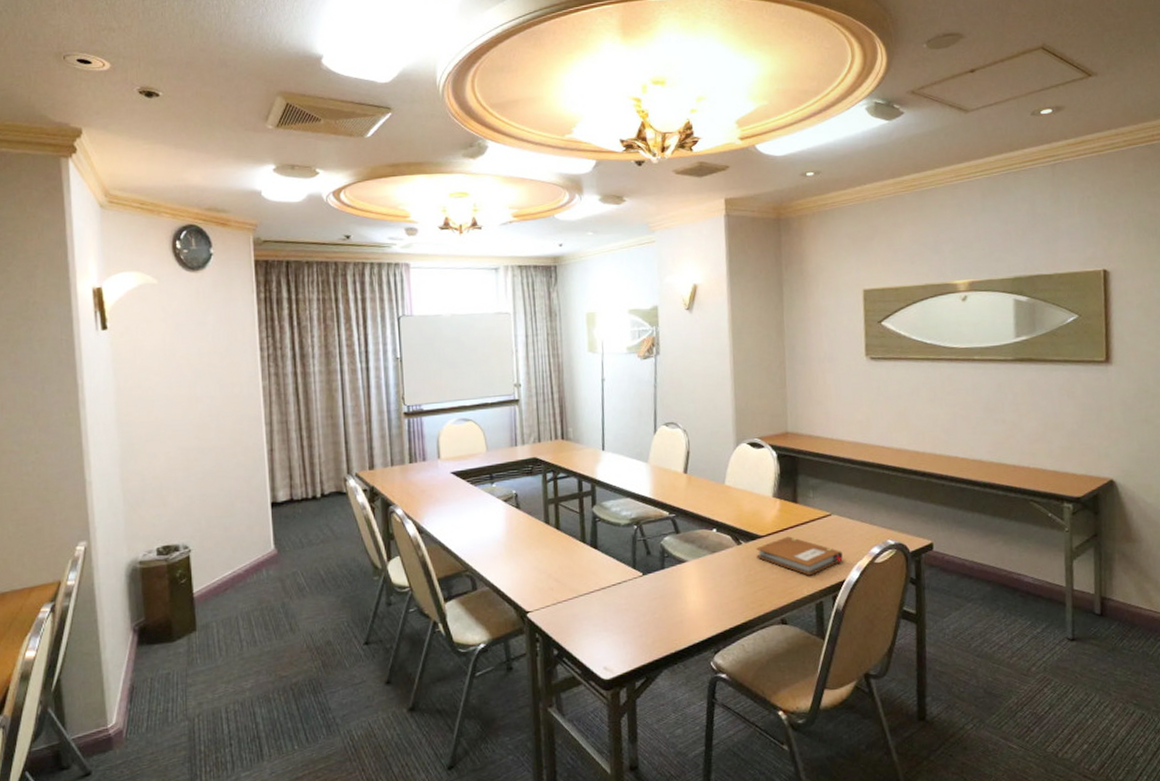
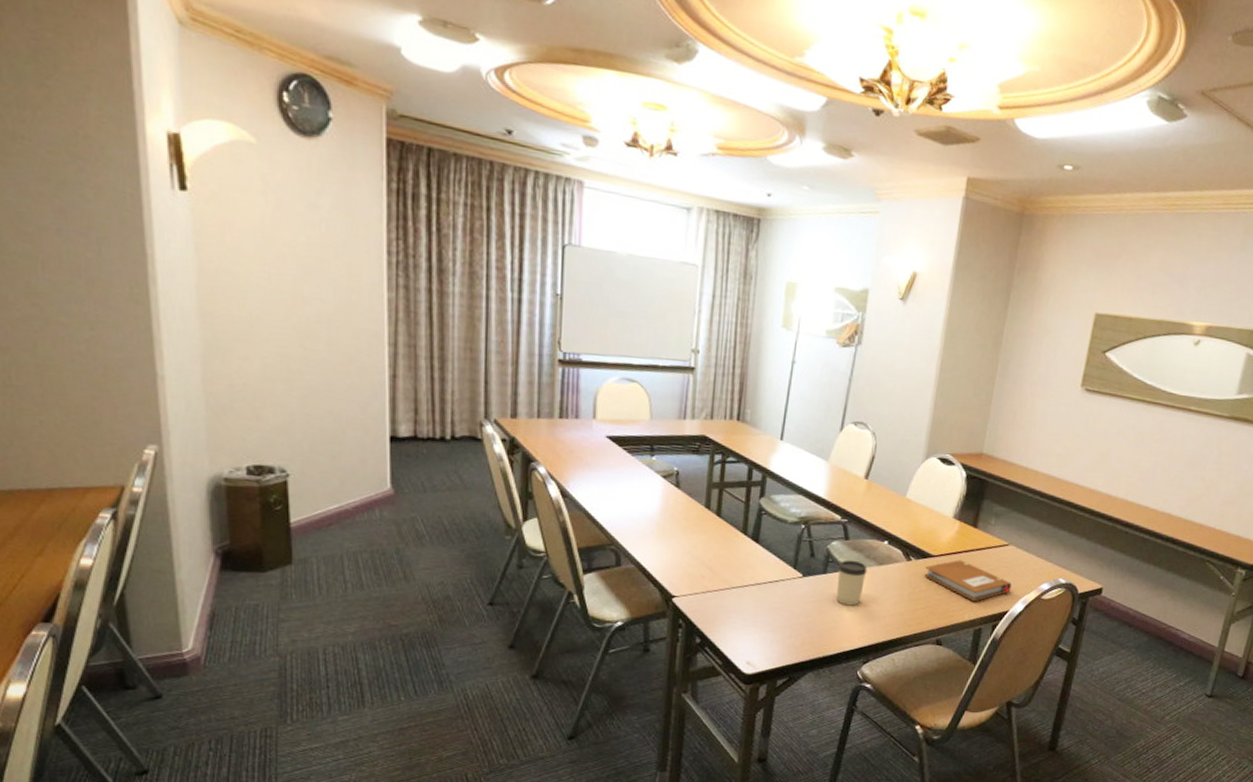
cup: none [674,552,702,598] -> present [836,560,868,606]

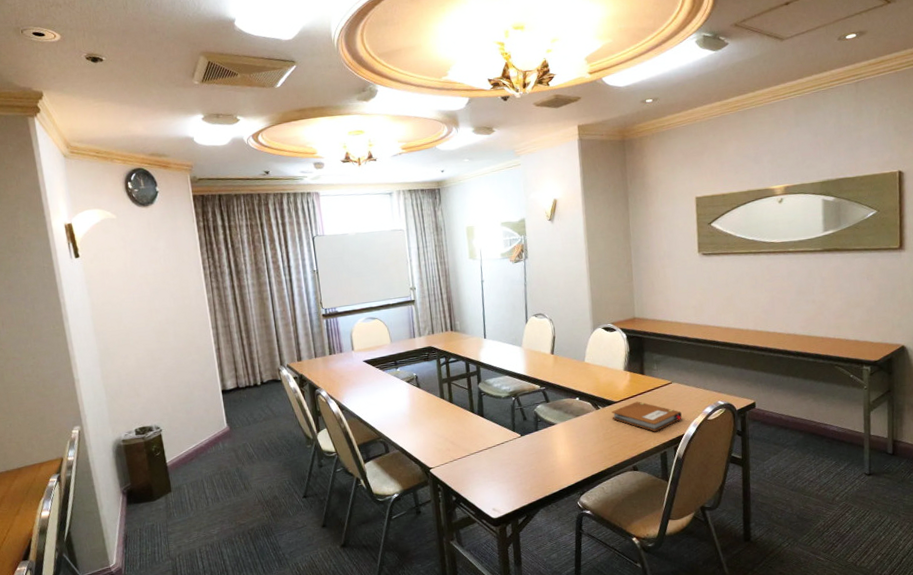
cup: present [836,560,868,606] -> none [546,416,569,453]

